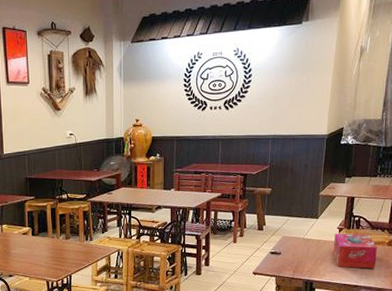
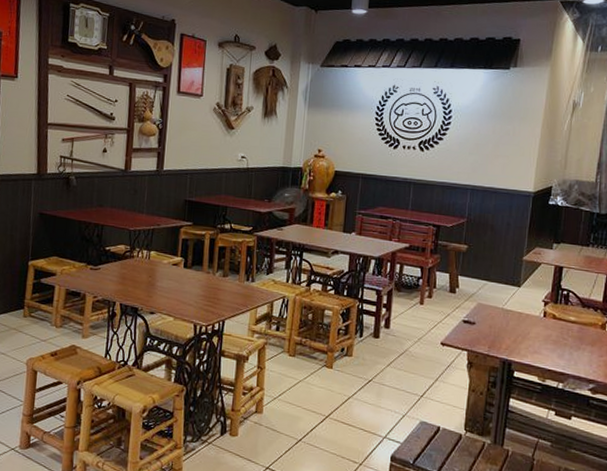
tissue box: present [333,233,377,269] -> none [536,307,588,354]

